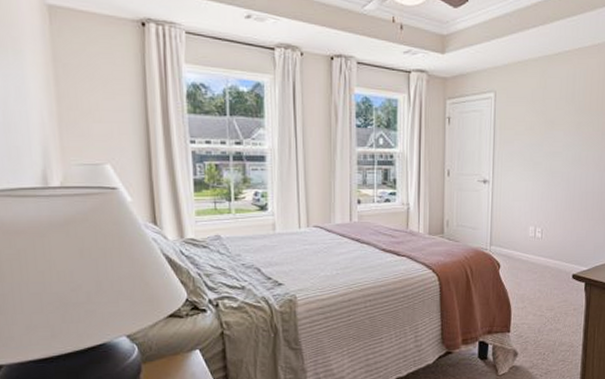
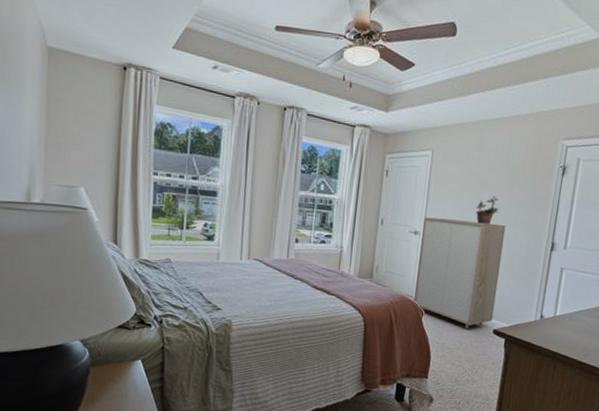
storage cabinet: none [489,164,577,276] -> present [414,217,506,329]
potted plant: none [545,135,568,167] -> present [476,196,500,225]

